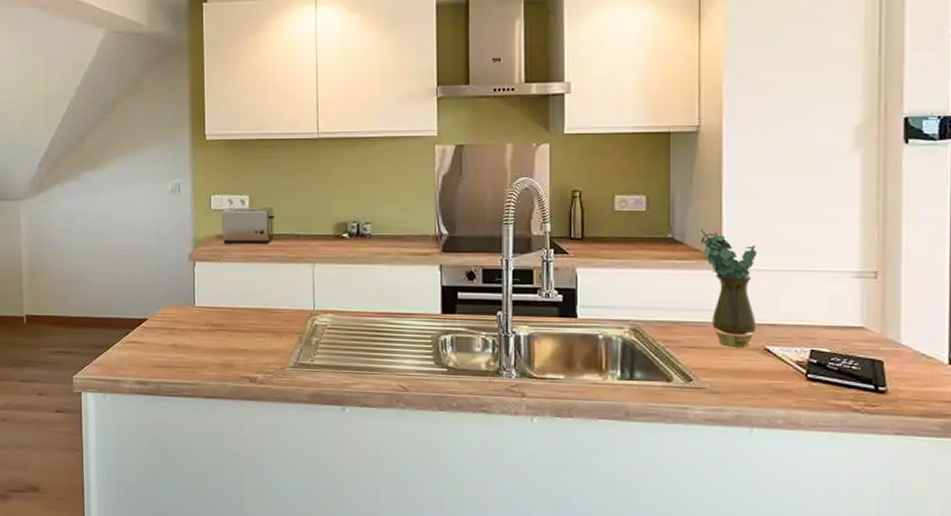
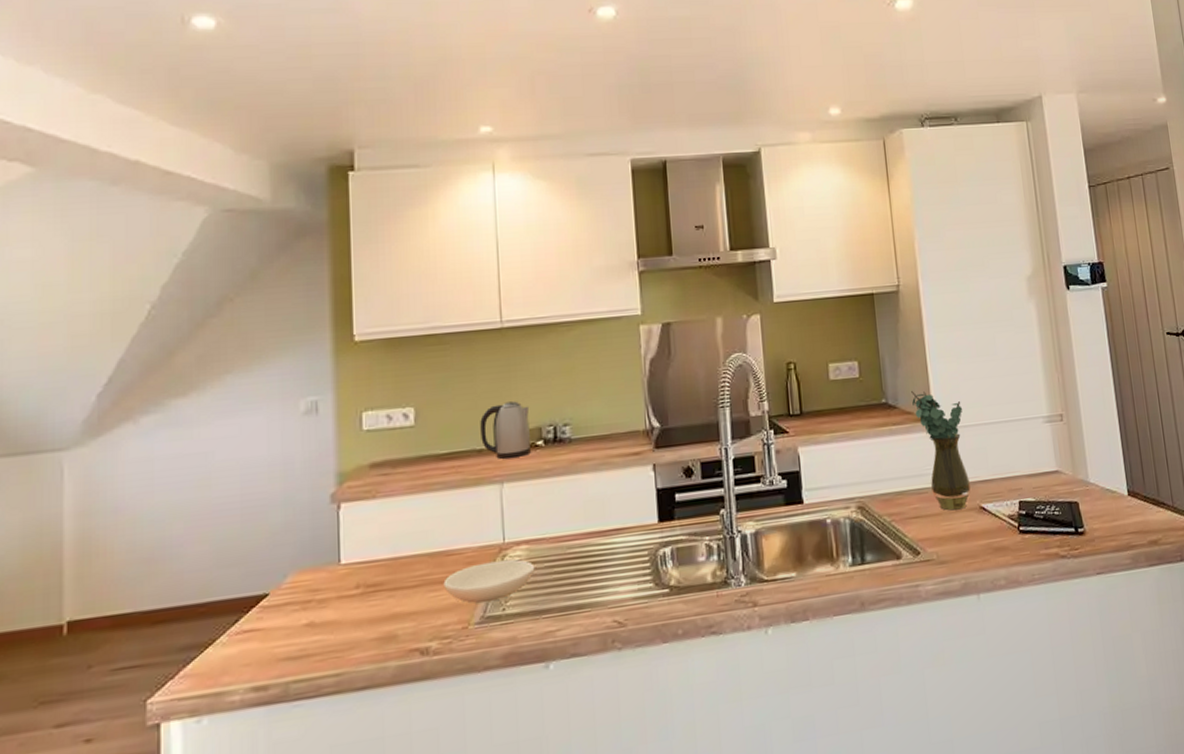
toaster: present [221,207,275,245] -> none [377,418,450,474]
bowl: none [268,322,338,353] -> present [443,558,535,604]
kettle: none [299,199,338,244] -> present [480,401,531,459]

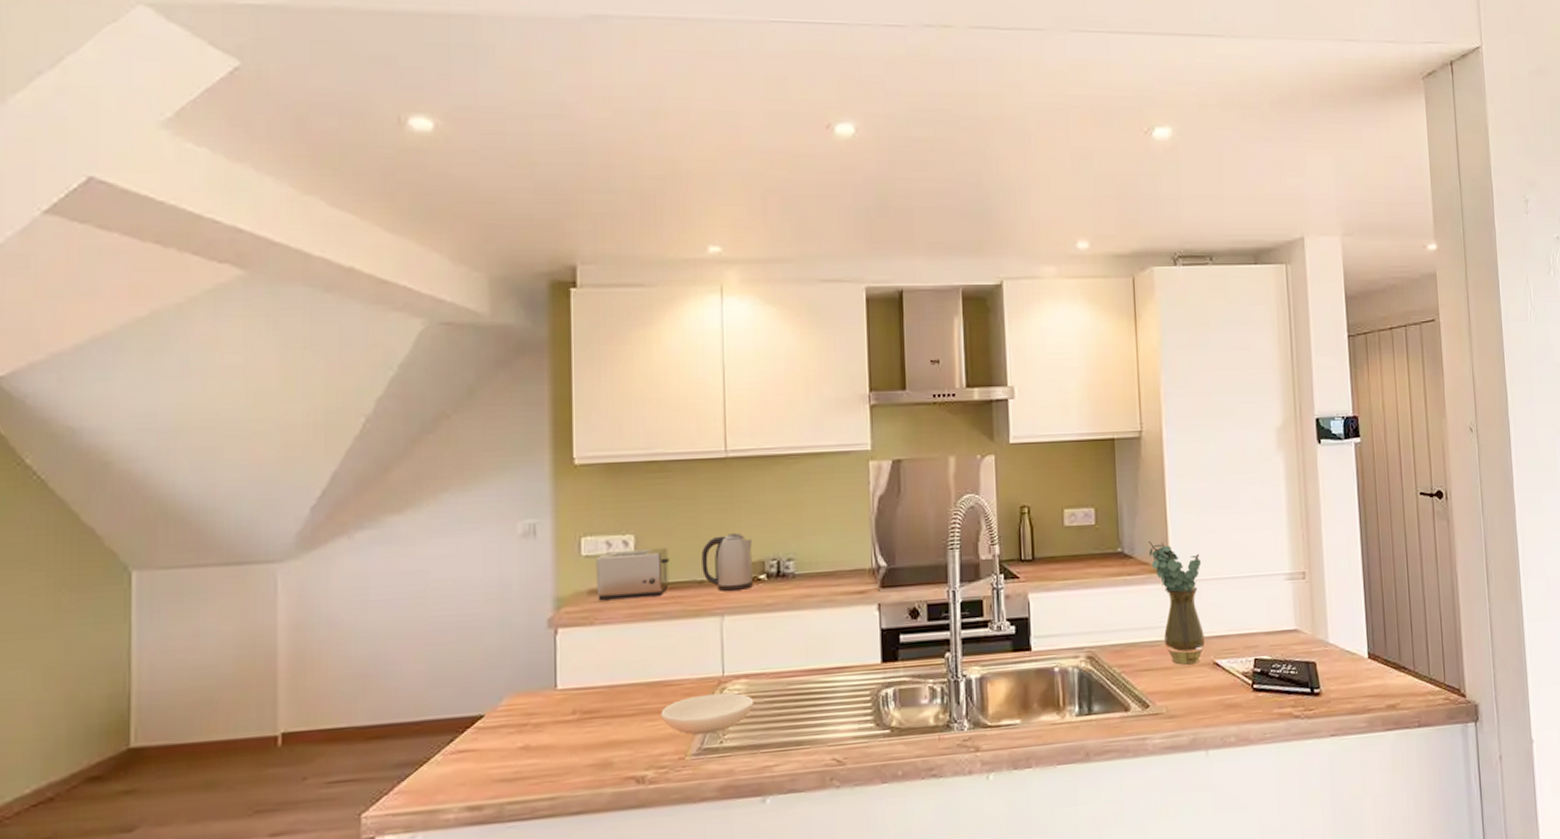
toaster: none [377,418,450,474] -> present [596,547,670,601]

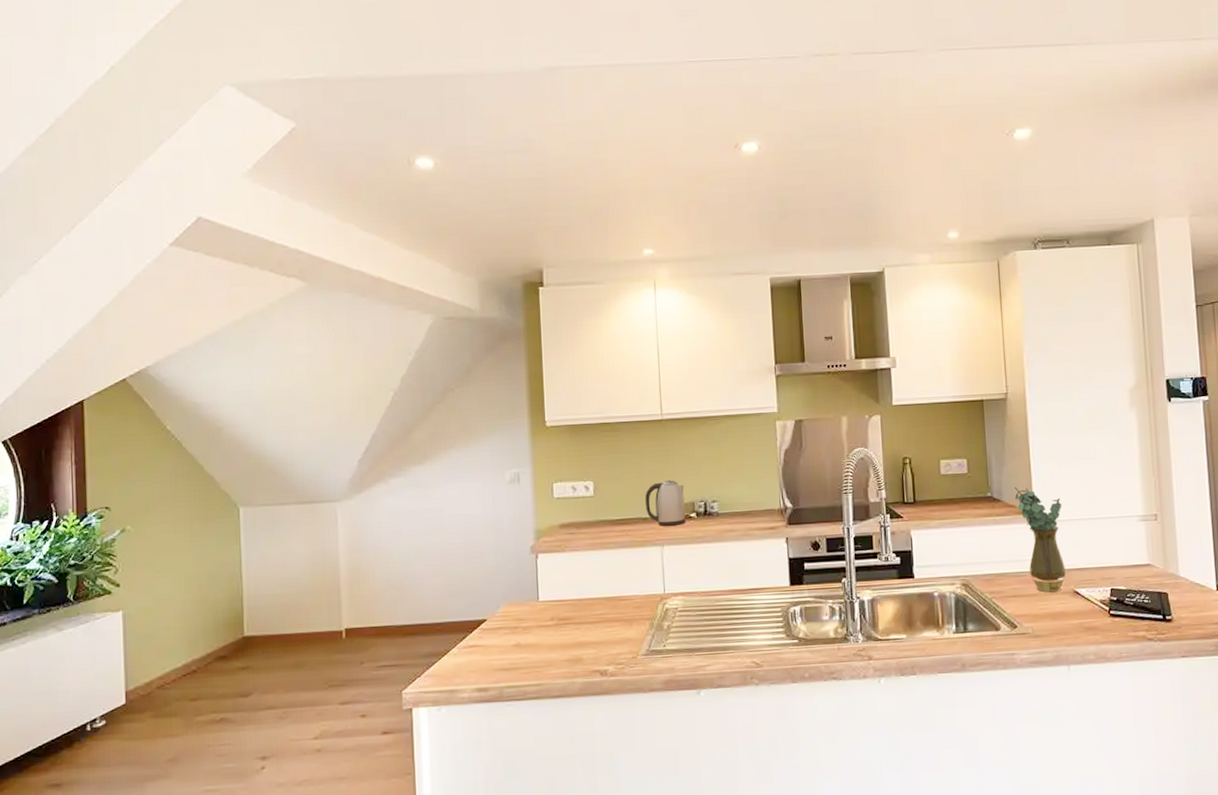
toaster: present [596,547,670,601] -> none [565,491,621,533]
bowl: present [661,692,754,736] -> none [617,606,689,640]

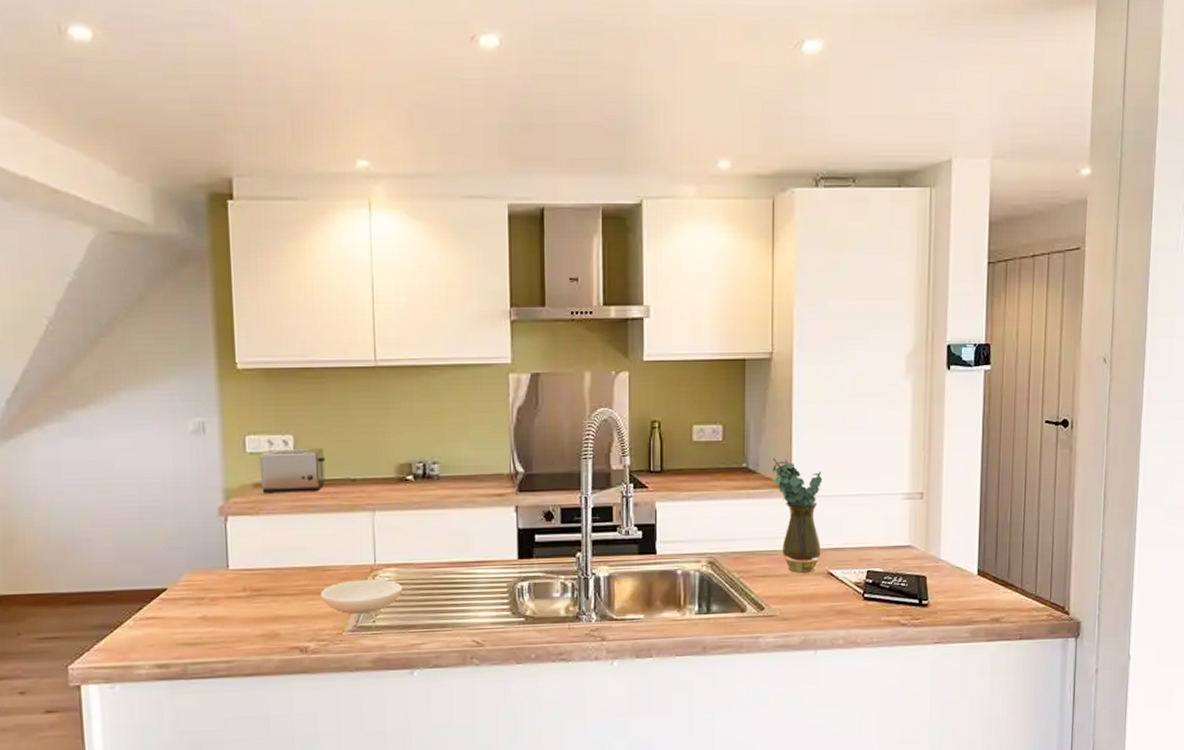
toaster: none [565,491,621,533] -> present [259,447,326,494]
bowl: none [617,606,689,640] -> present [320,579,403,615]
kettle: present [645,480,686,526] -> none [354,437,401,489]

